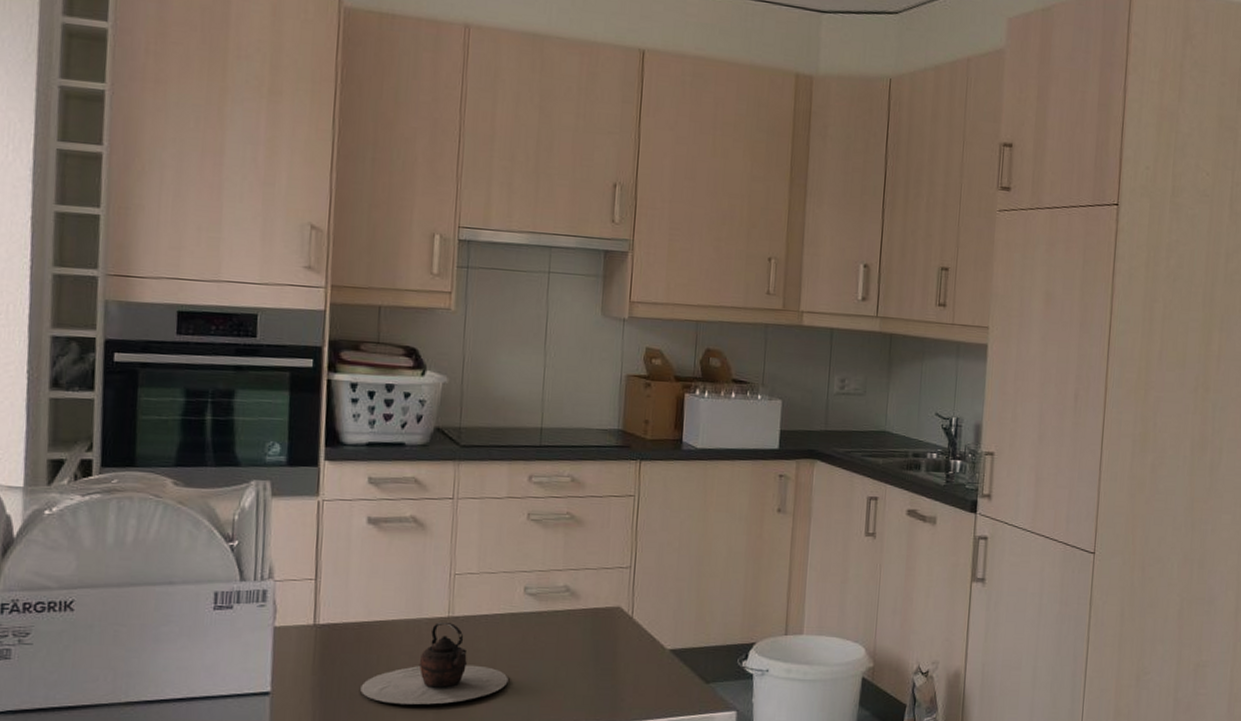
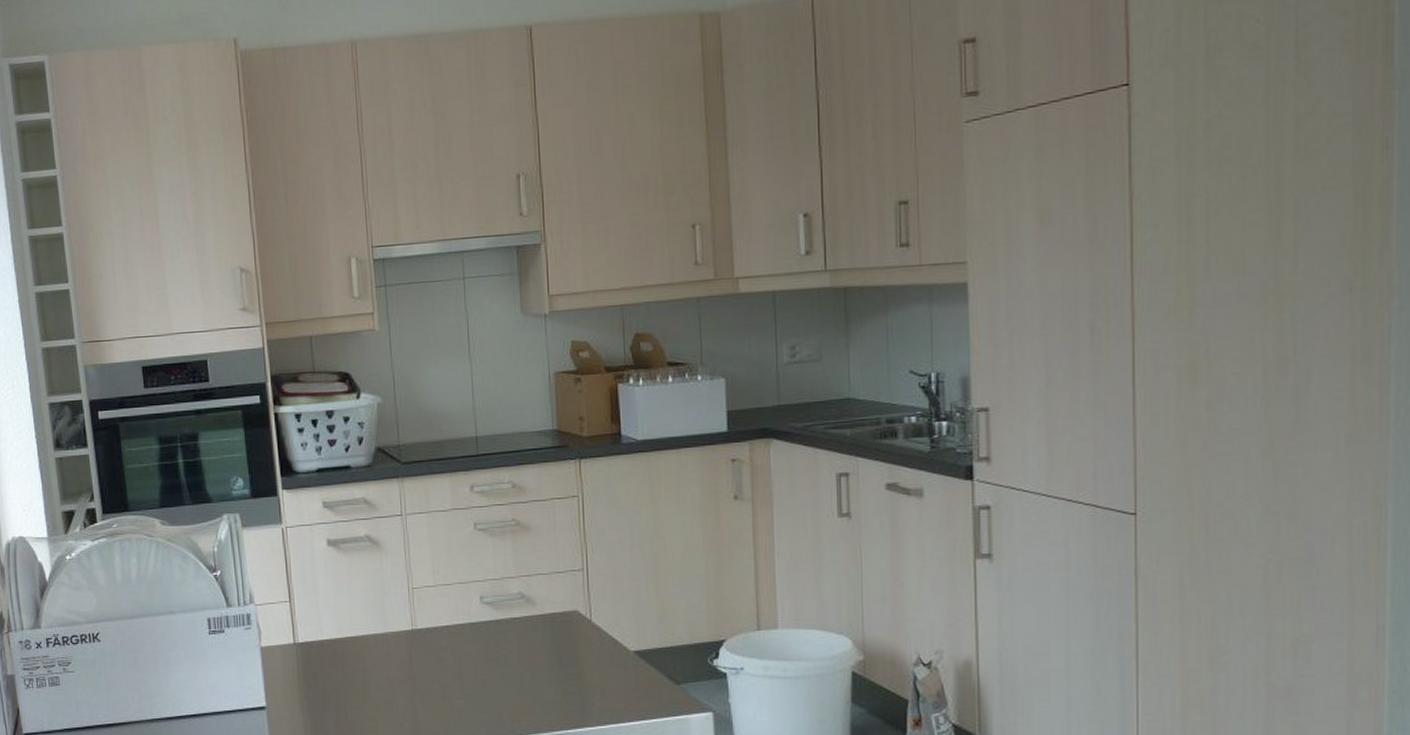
teapot: present [360,621,508,705] -> none [342,634,476,714]

